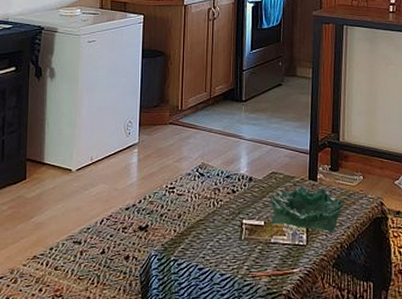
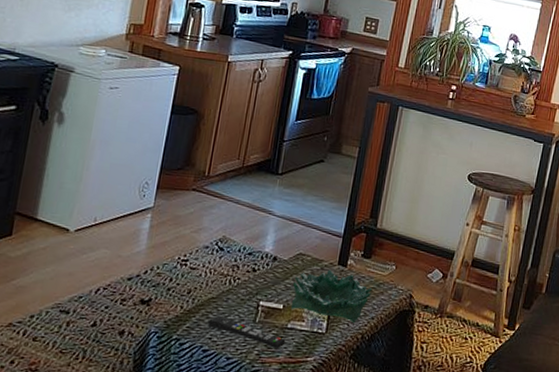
remote control: none [199,236,271,264] -> present [207,316,286,350]

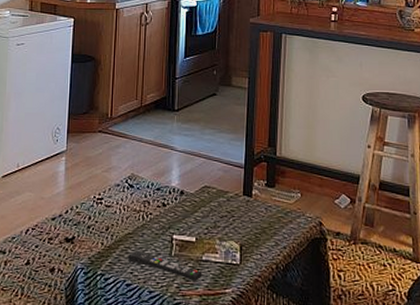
decorative bowl: present [291,269,373,324] -> none [203,200,281,254]

